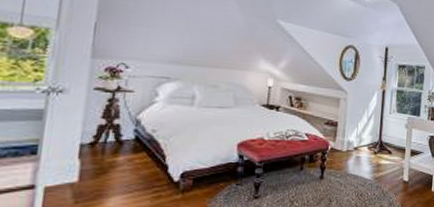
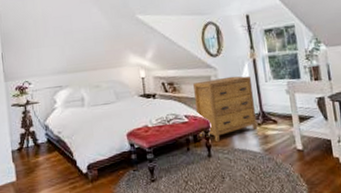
dresser: none [316,102,378,165] -> present [193,76,257,143]

